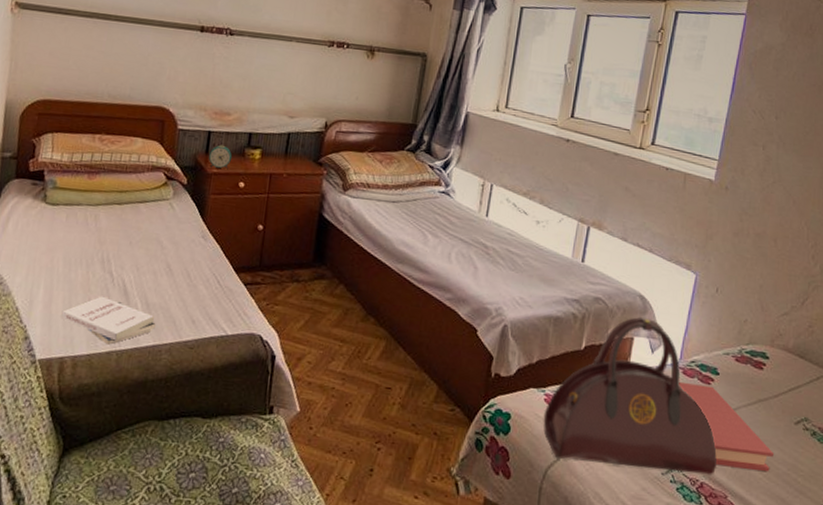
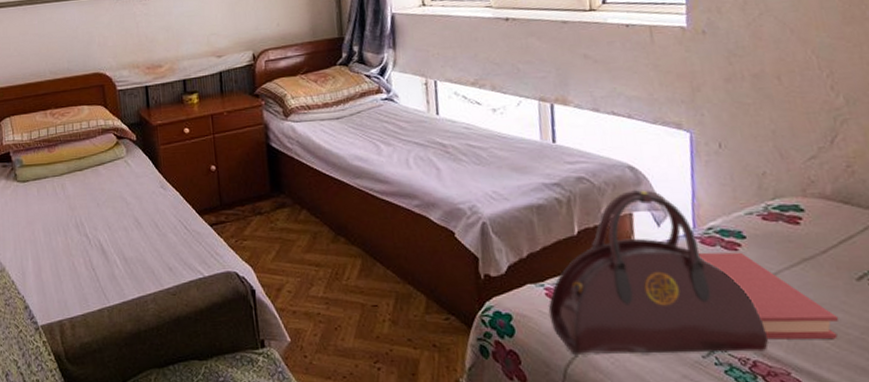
books: present [61,296,156,345] -> none [51,258,137,303]
alarm clock: present [209,144,233,169] -> none [151,96,173,119]

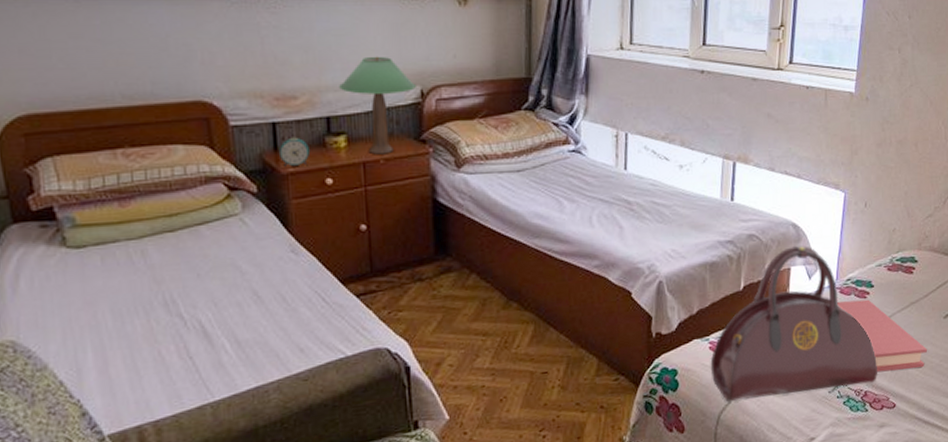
alarm clock: none [151,96,173,119] -> present [279,137,311,166]
table lamp: none [191,29,249,109] -> present [339,56,416,155]

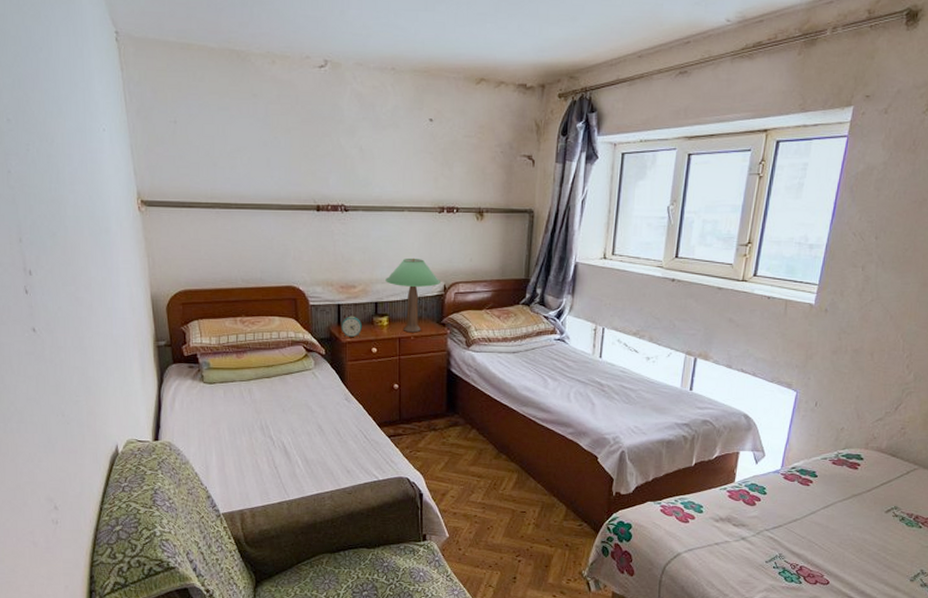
handbag: present [710,245,877,402] -> none [660,433,815,560]
book: present [837,299,928,373] -> none [780,486,866,554]

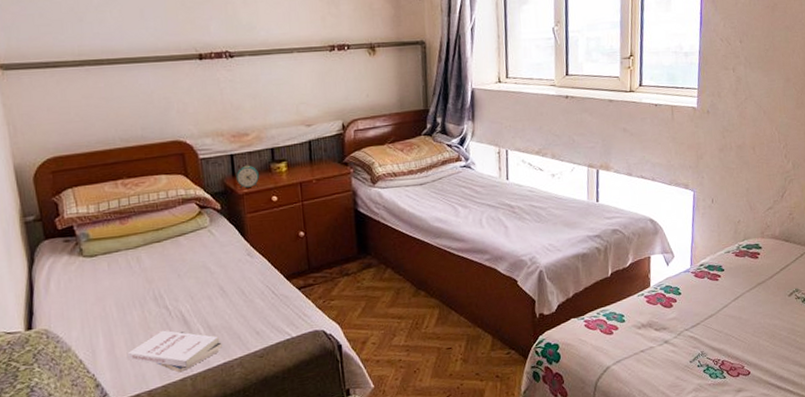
books: none [234,457,316,497] -> present [127,330,222,373]
table lamp: present [385,258,440,333] -> none [280,99,338,177]

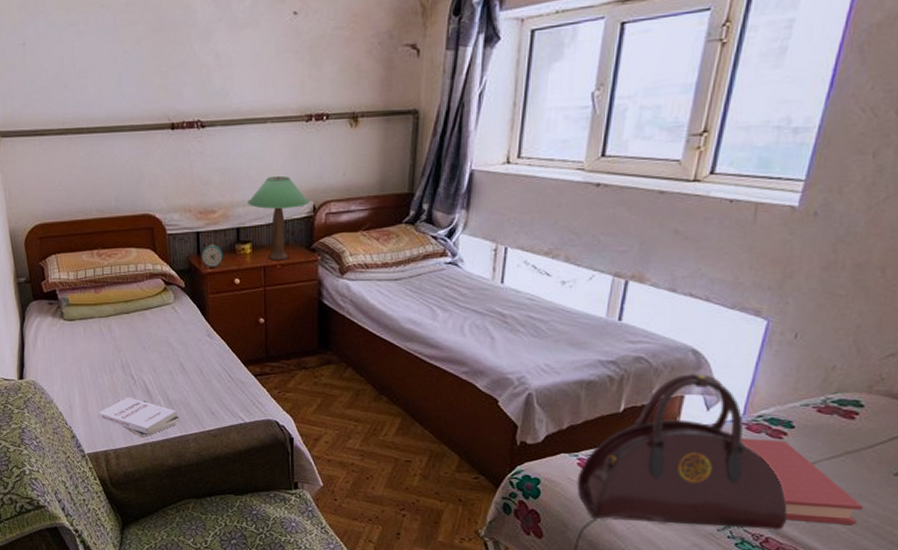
table lamp: none [280,99,338,177] -> present [248,175,309,261]
handbag: none [586,236,732,371] -> present [577,373,788,530]
book: none [693,281,776,344] -> present [741,439,864,526]

